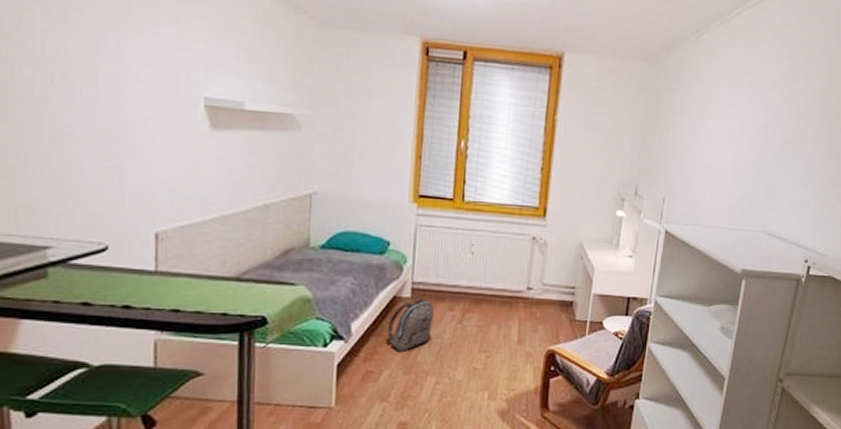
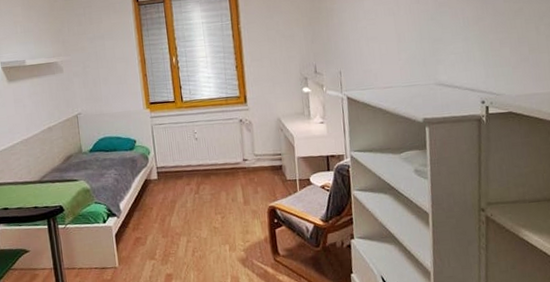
backpack: present [386,297,434,353] -> none [145,177,177,221]

